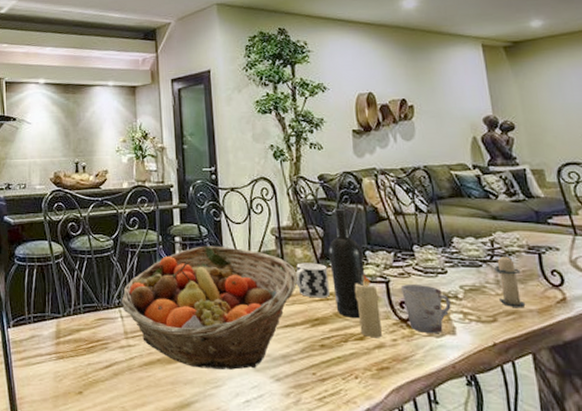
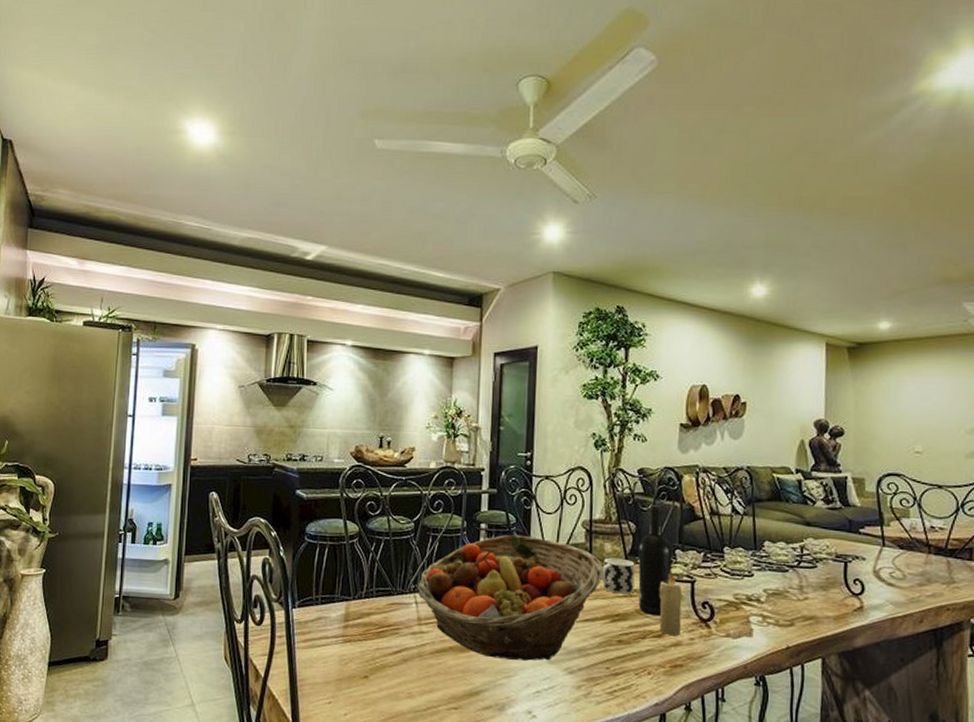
cup: present [400,285,451,334] -> none [705,585,753,635]
candle: present [493,253,526,307] -> none [799,559,825,613]

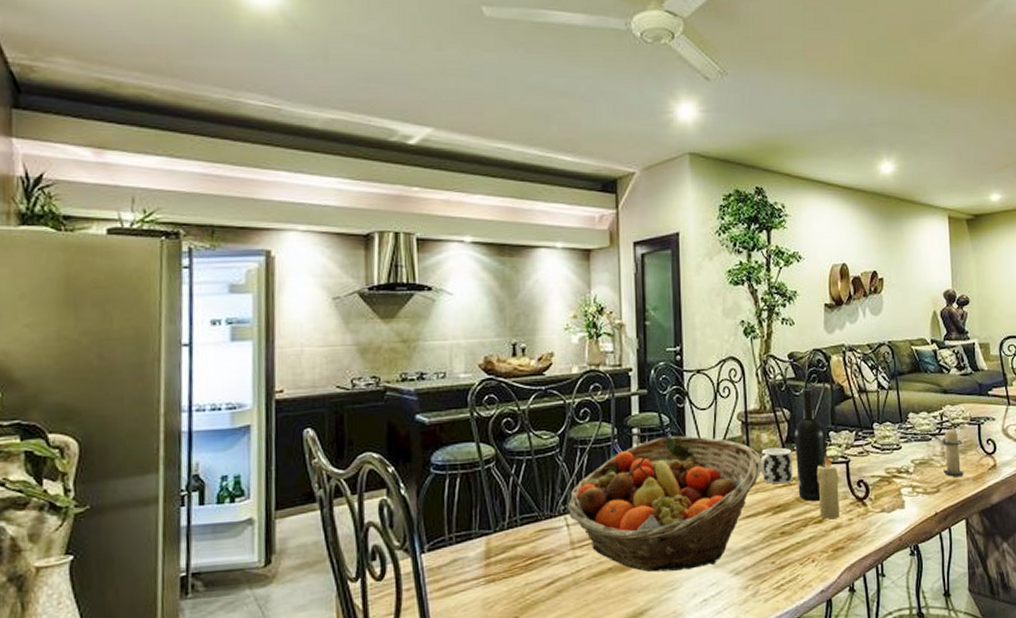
candle: none [799,559,825,613] -> present [940,425,964,477]

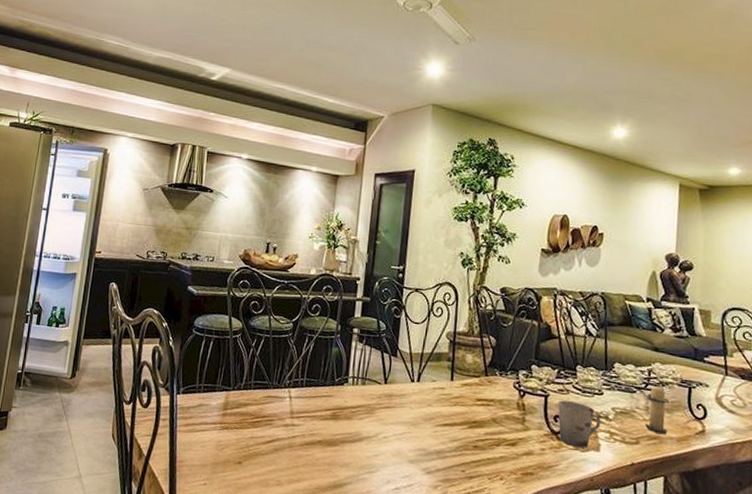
fruit basket: present [567,435,762,572] -> none [292,340,464,460]
cup: present [760,447,793,485] -> none [461,368,494,404]
wine bottle: present [794,389,828,502] -> none [495,322,529,426]
candle: present [816,456,839,519] -> none [513,386,536,446]
cup: none [859,462,902,510] -> present [557,400,601,449]

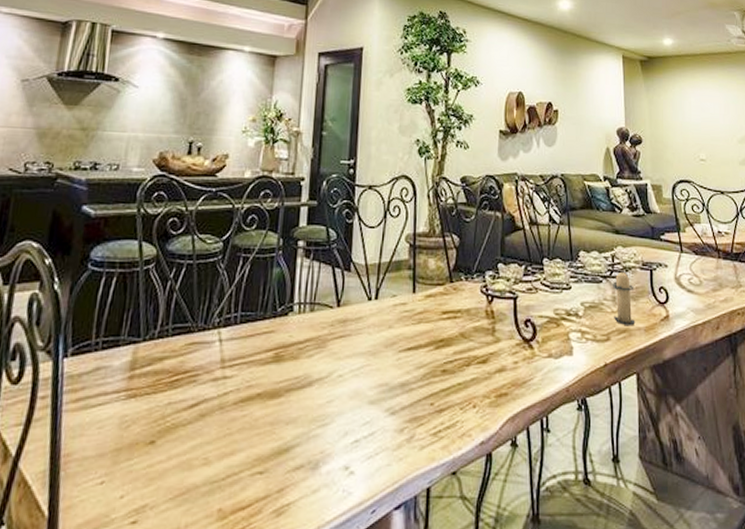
cup: present [557,400,601,449] -> none [527,301,571,355]

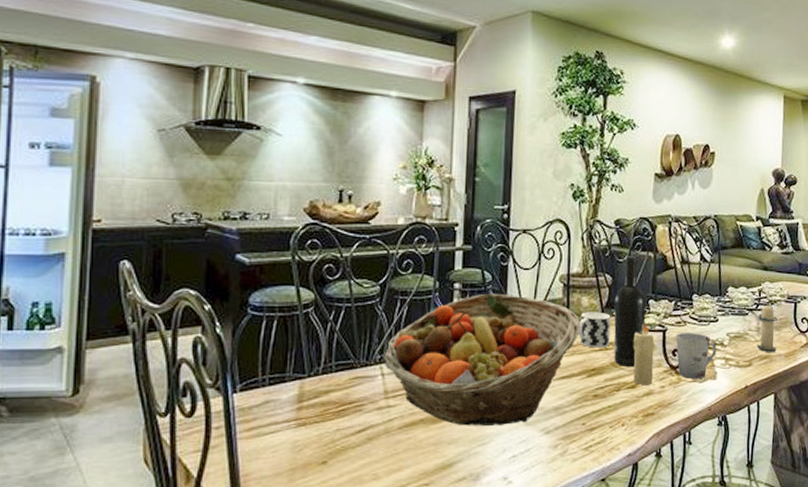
fruit basket: none [222,252,427,403] -> present [383,293,580,426]
cup: none [425,275,459,316] -> present [578,312,611,348]
wine bottle: none [462,216,495,339] -> present [614,256,646,368]
candle: none [482,290,505,361] -> present [633,324,655,386]
cup: none [527,301,571,355] -> present [675,333,717,380]

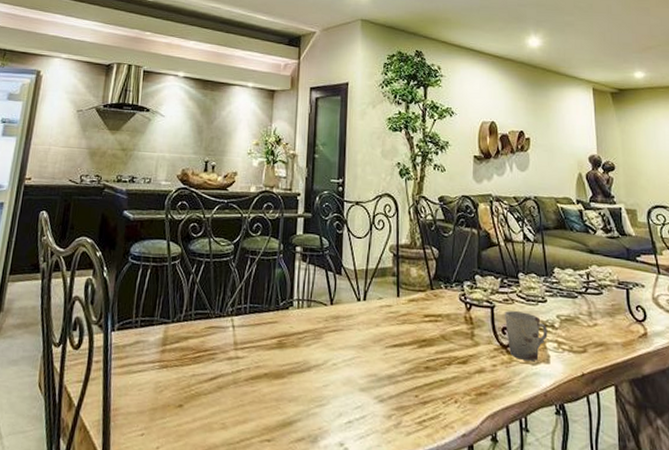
fruit basket: present [383,293,580,426] -> none [234,258,410,388]
cup: present [578,312,611,348] -> none [408,282,439,320]
wine bottle: present [614,256,646,368] -> none [442,231,473,342]
candle: present [633,324,655,386] -> none [462,298,483,363]
candle: present [757,302,778,352] -> none [587,286,613,340]

